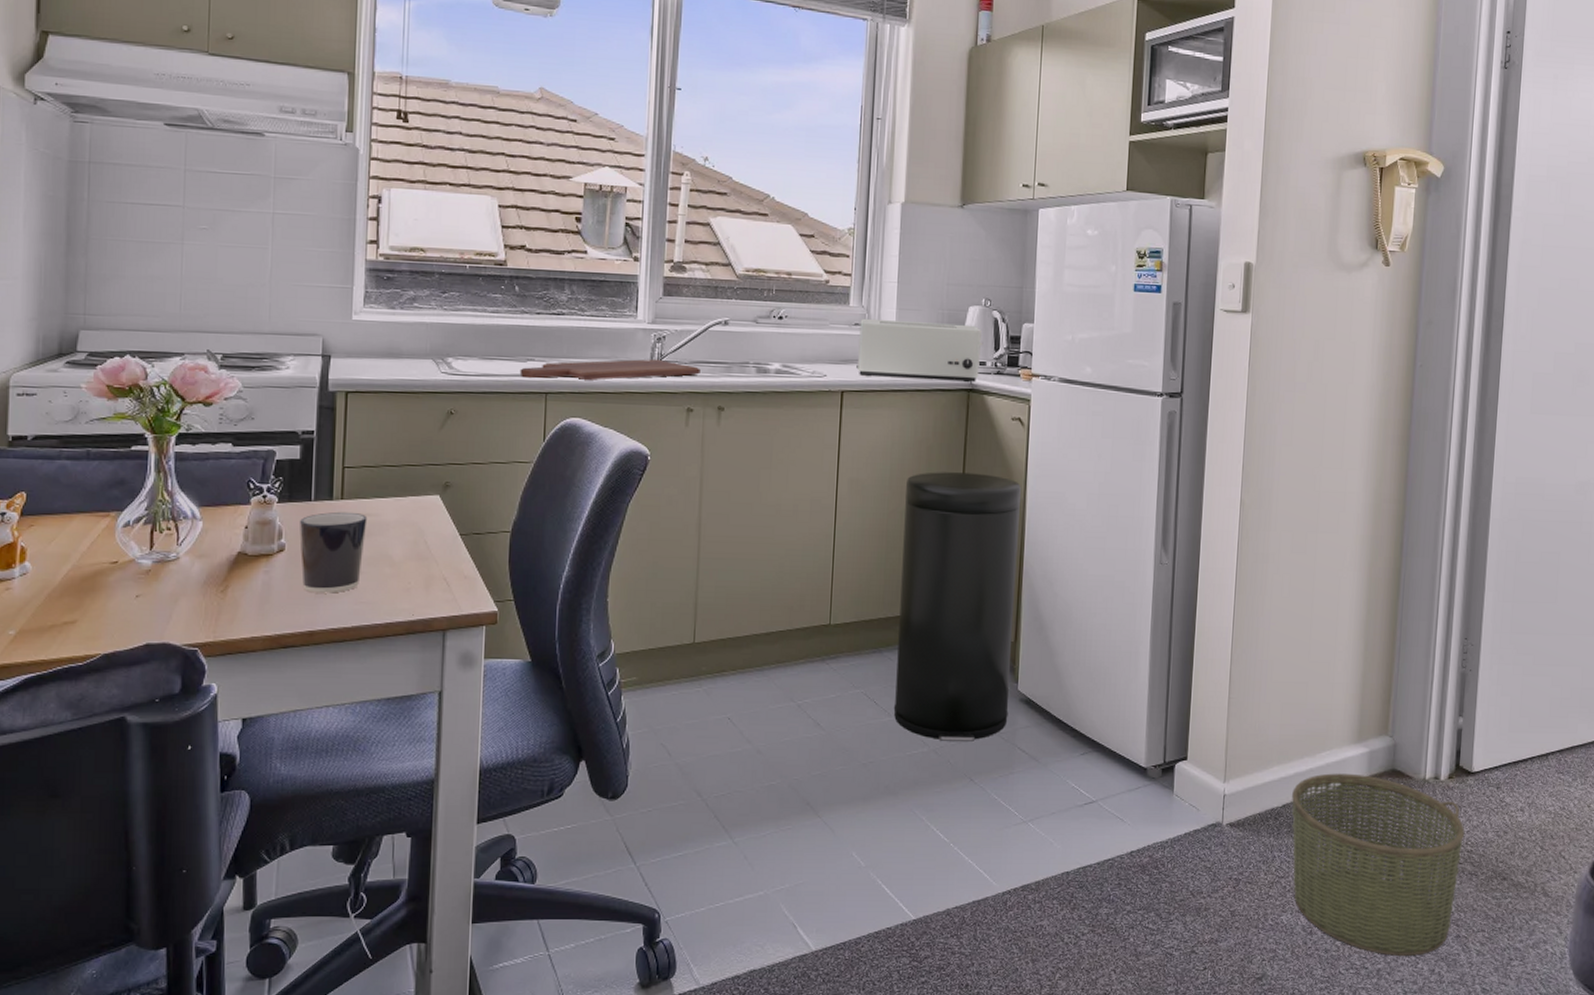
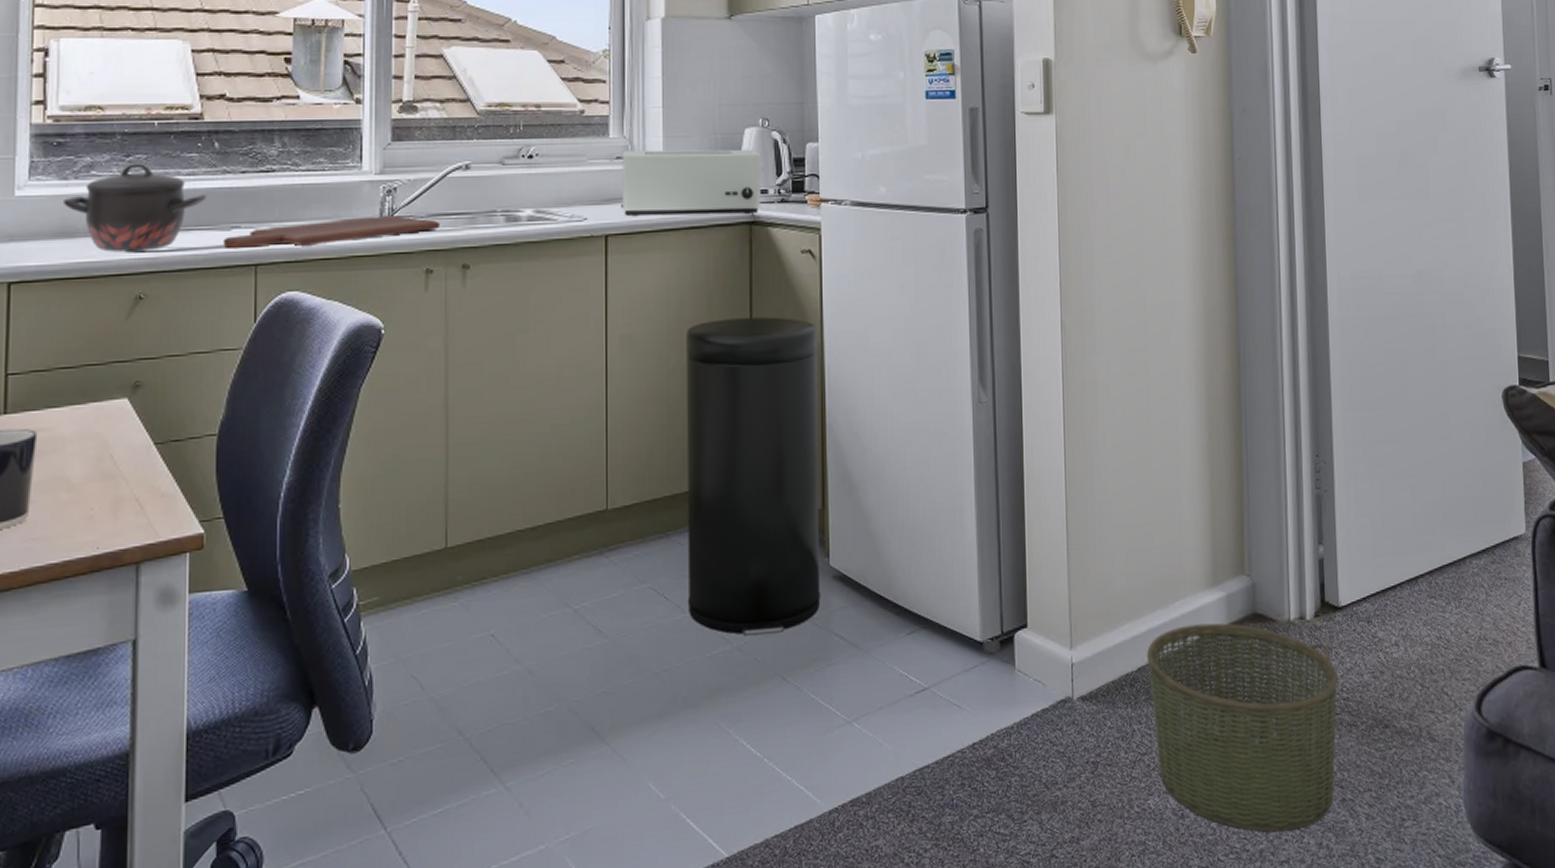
cooking pot: none [390,299,508,374] -> present [62,163,207,252]

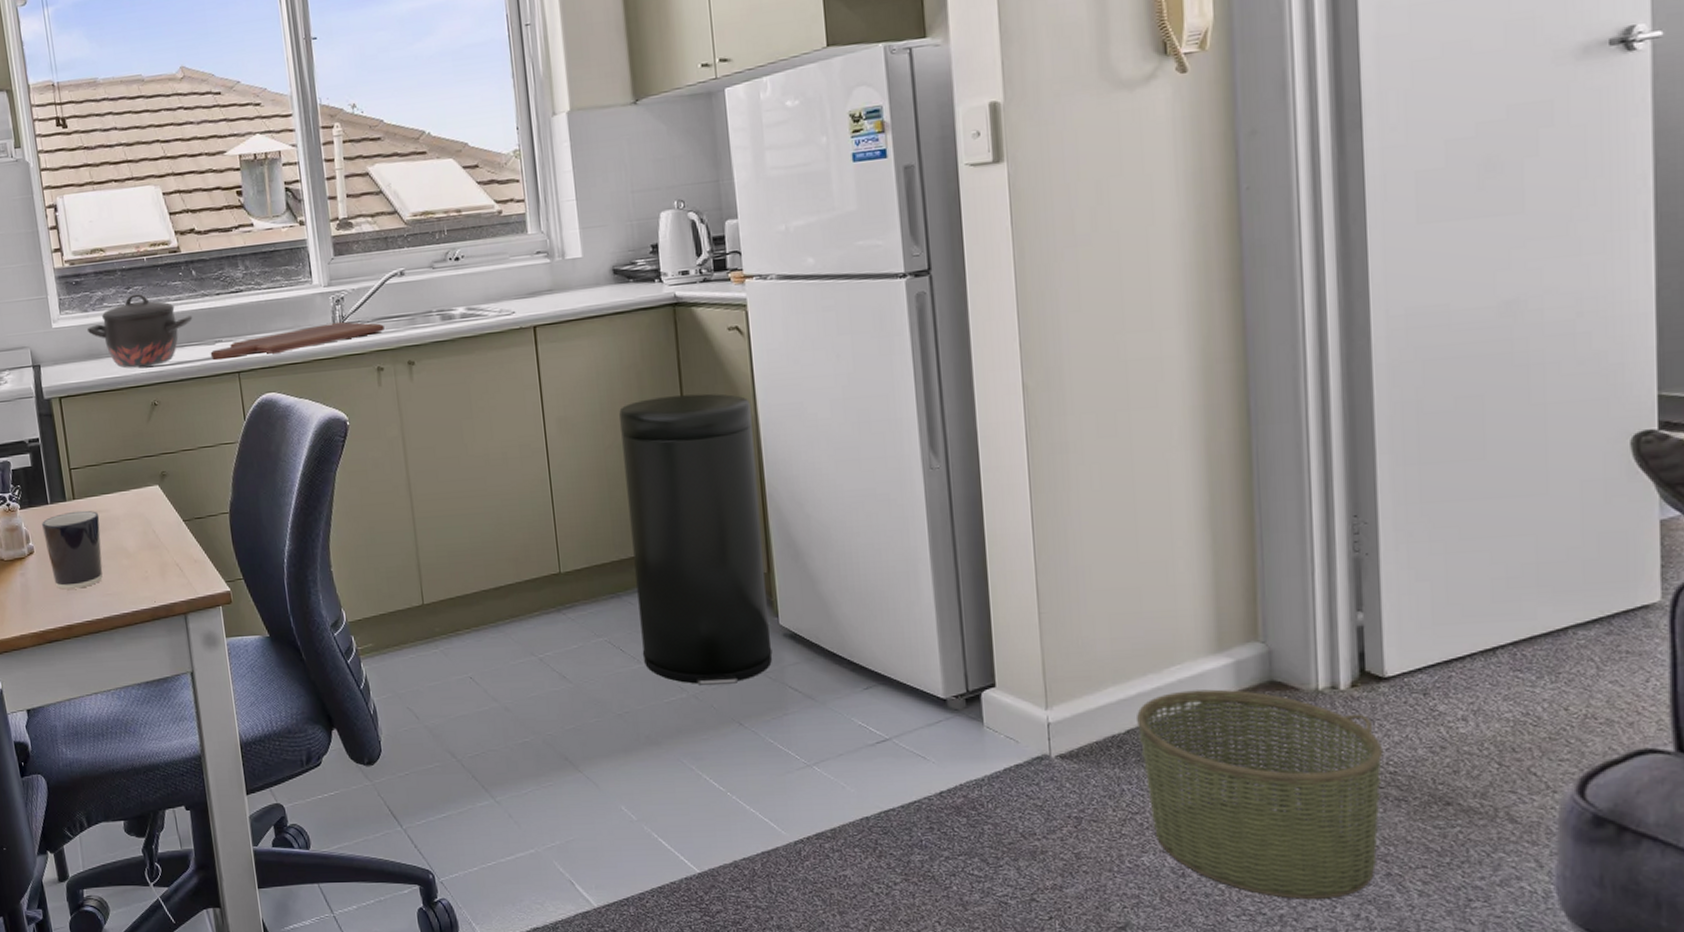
toaster: present [621,149,764,217] -> none [542,232,683,307]

